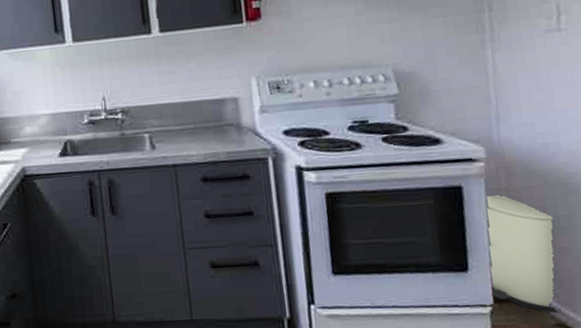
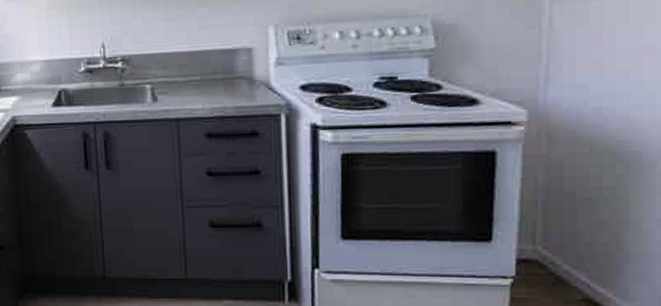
pedal bin: present [487,195,562,314] -> none [513,163,595,289]

